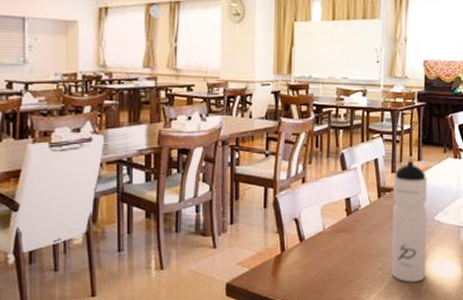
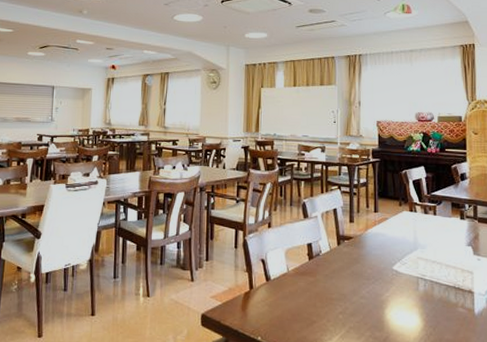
water bottle: present [391,161,428,282] -> none [351,212,386,329]

